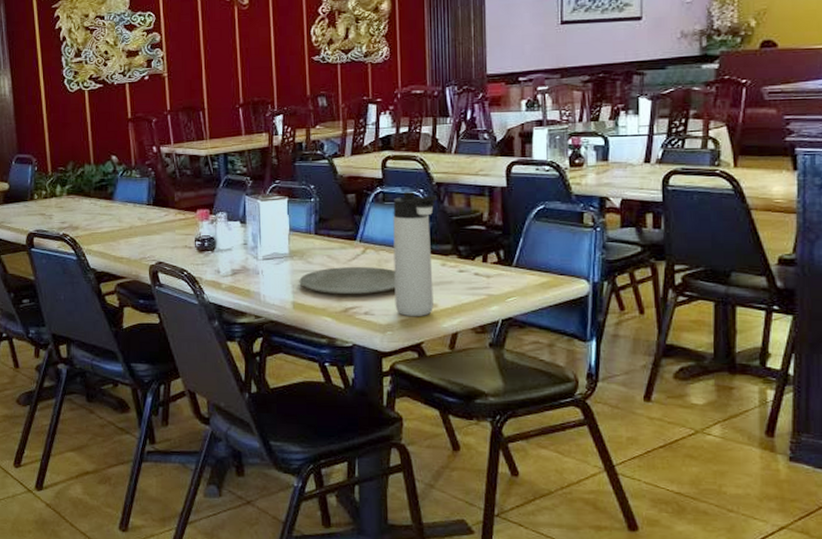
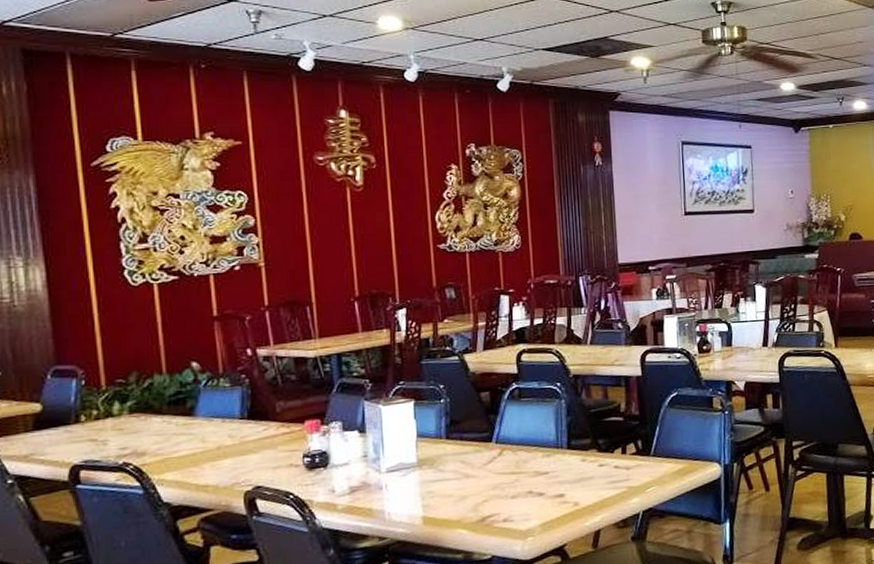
plate: present [299,266,396,294] -> none [429,469,536,503]
thermos bottle: present [393,192,438,317] -> none [529,386,575,519]

